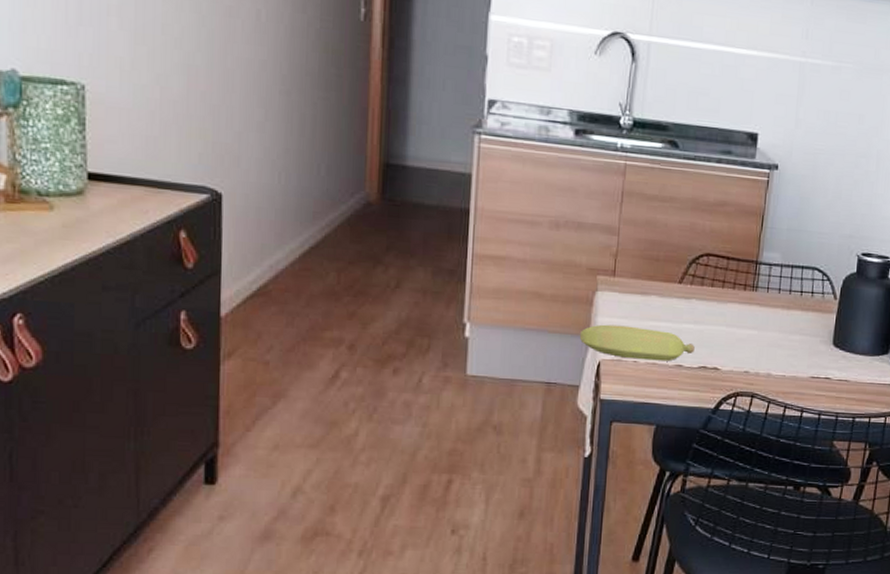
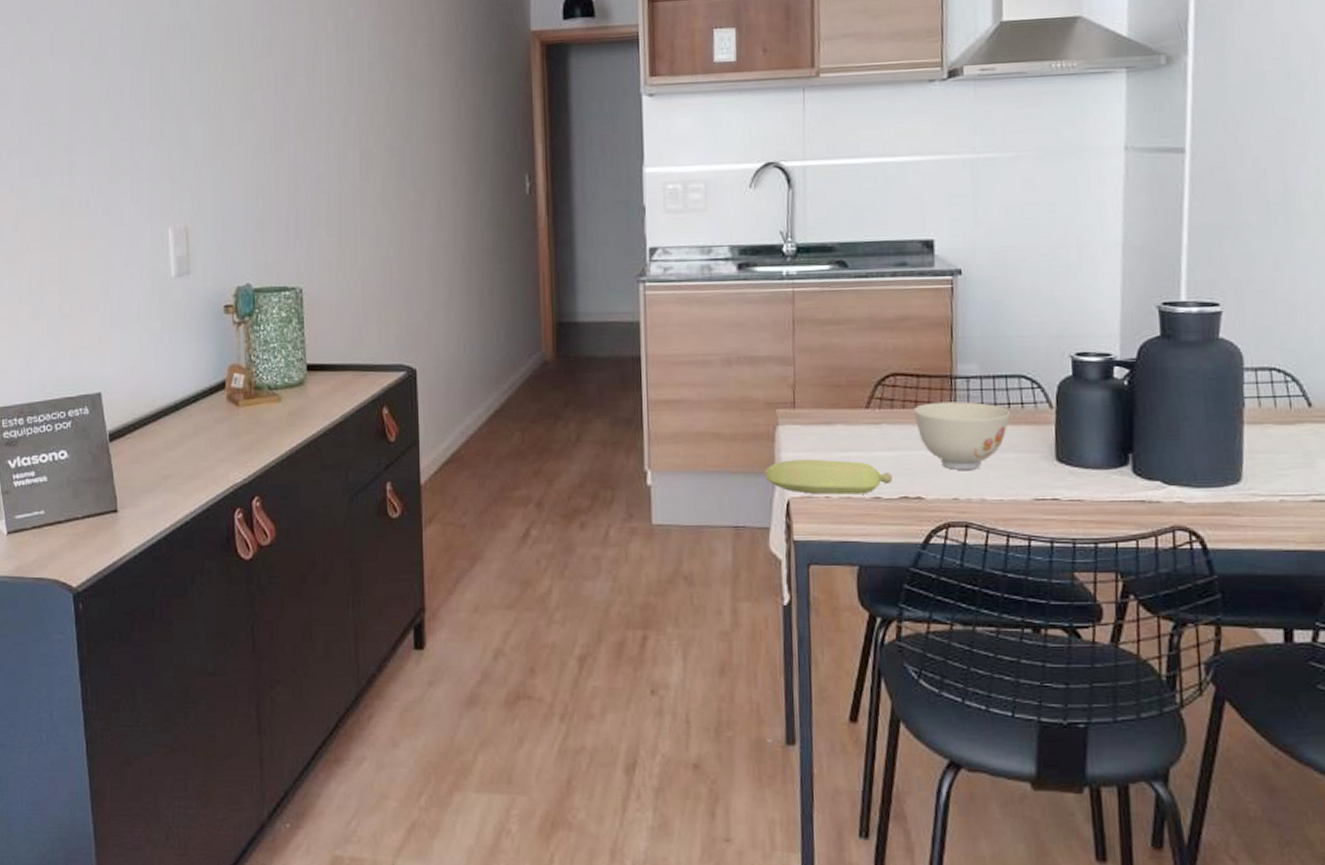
bowl: none [720,284,802,347] -> present [913,401,1011,470]

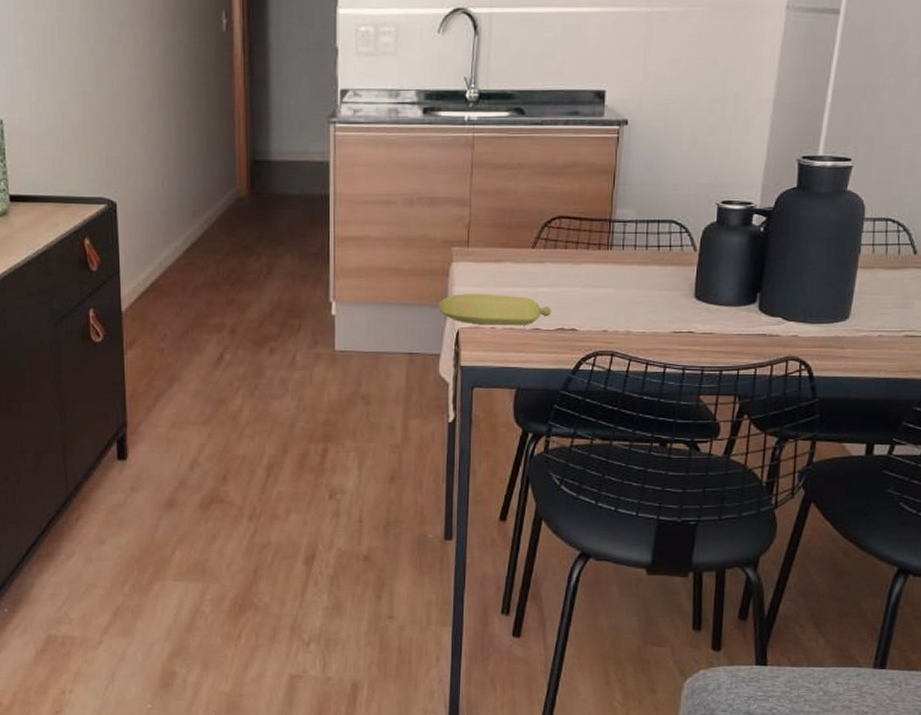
bowl: present [913,401,1011,470] -> none [574,243,660,305]

